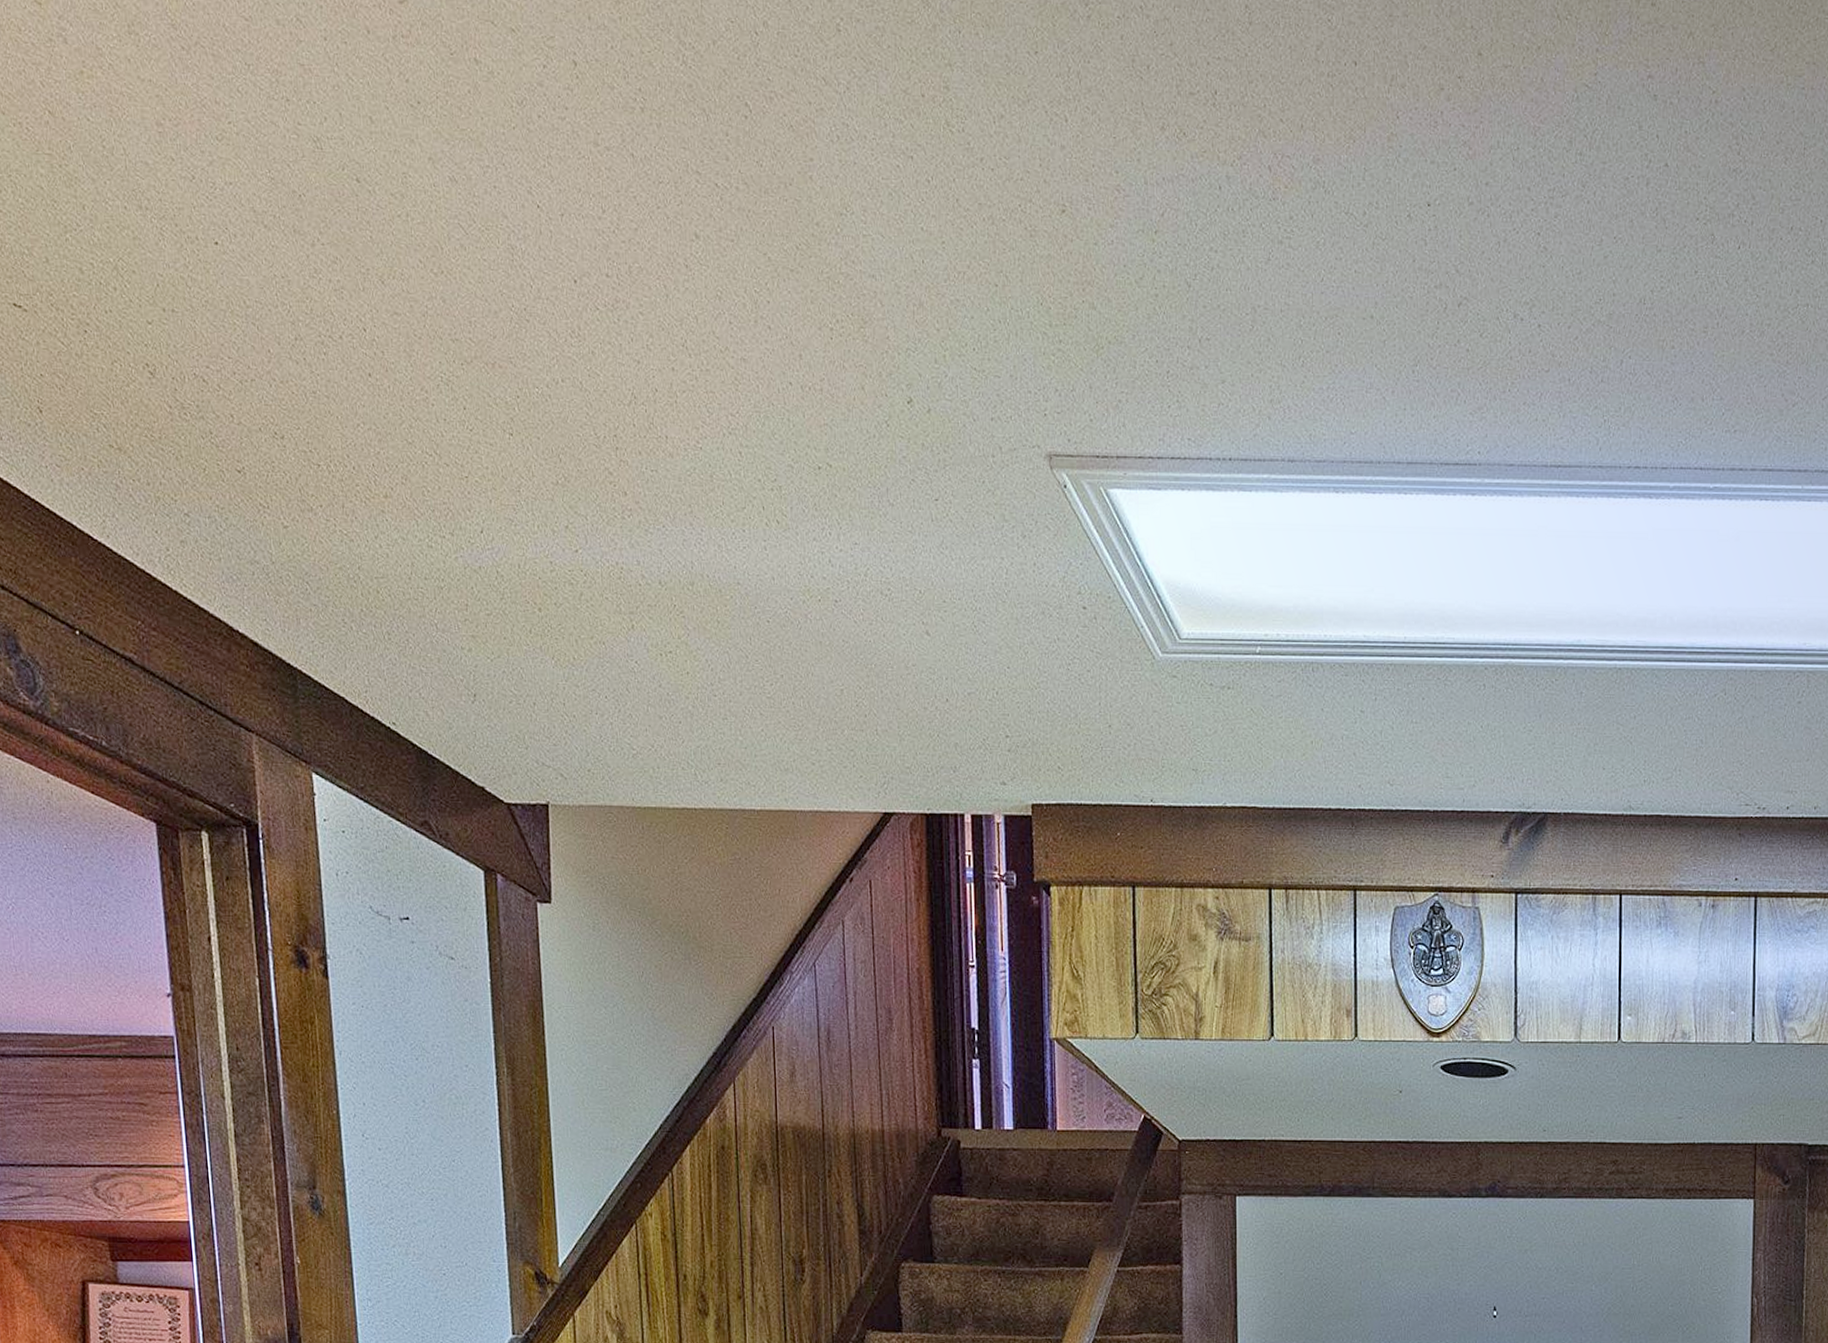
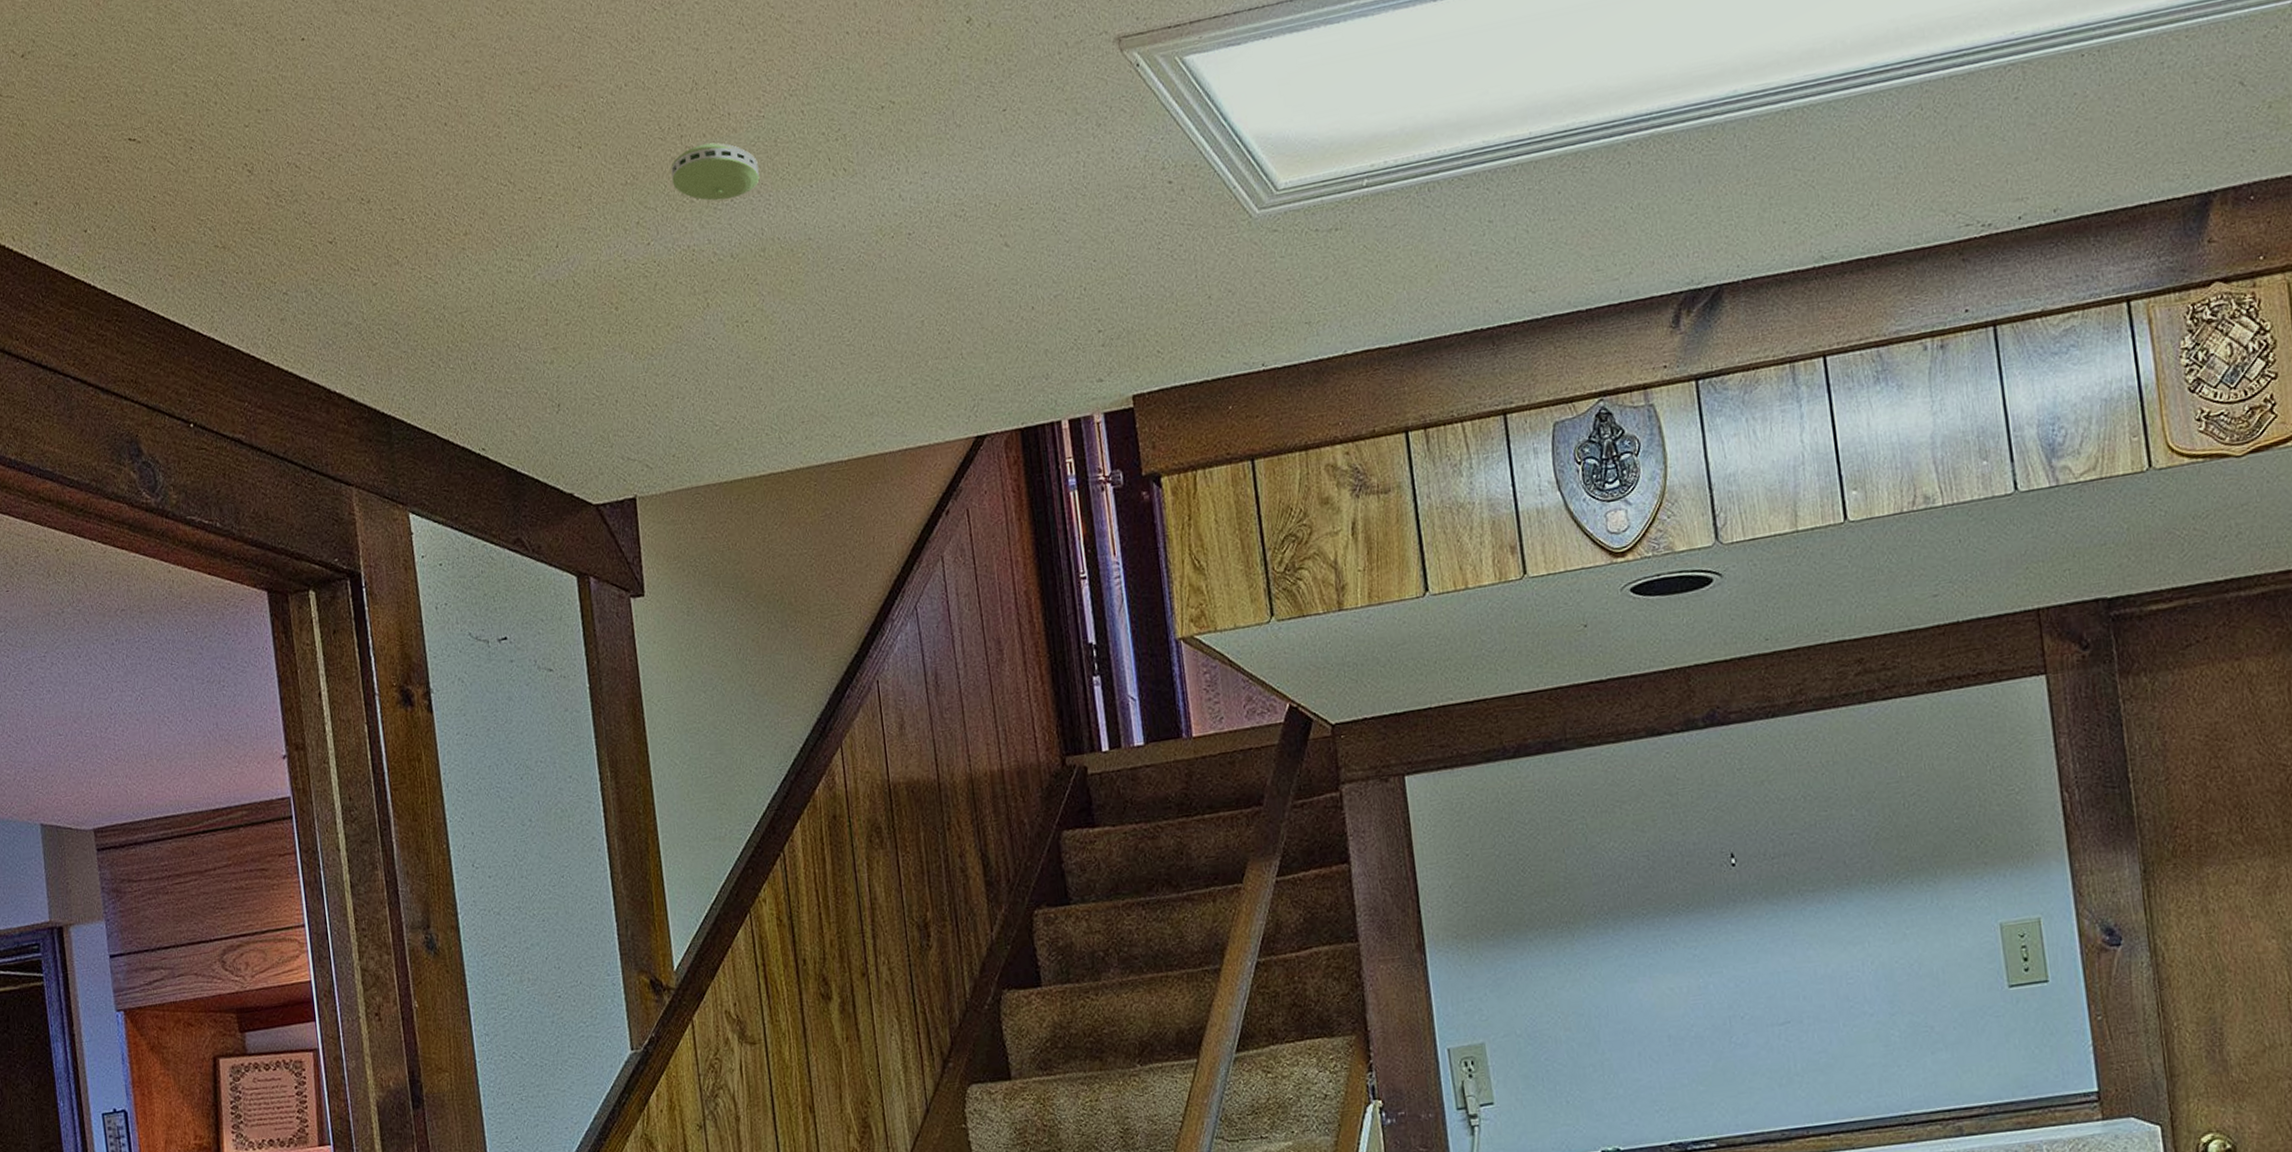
smoke detector: none [604,462,693,524] -> present [671,142,760,201]

